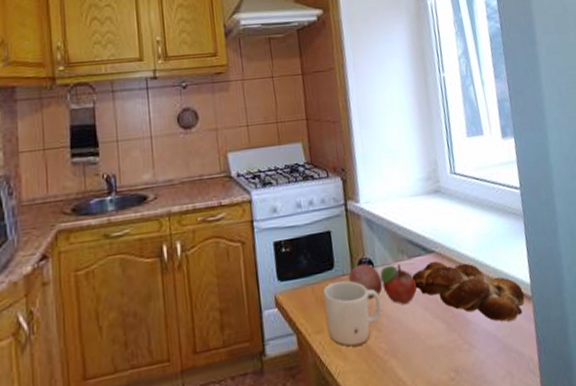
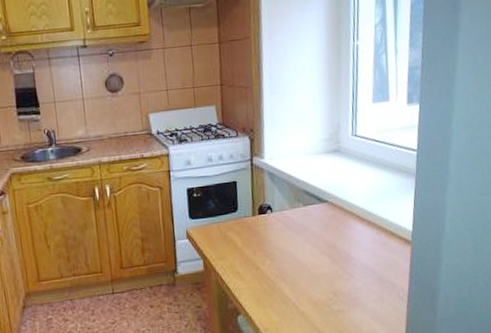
mug: present [322,280,383,347] -> none [226,220,277,271]
fruit: present [348,263,383,300] -> none [249,208,279,237]
fruit: present [380,263,418,305] -> none [278,210,309,242]
bread loaf: present [412,261,525,322] -> none [306,209,405,260]

